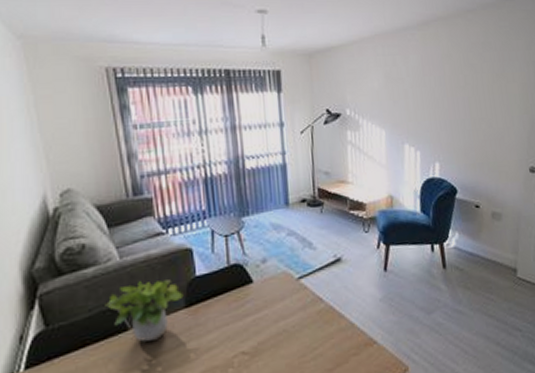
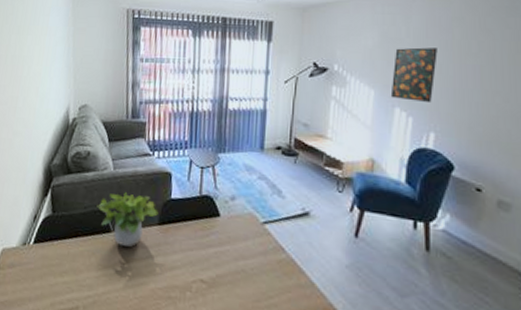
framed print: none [399,84,434,136] -> present [390,47,438,104]

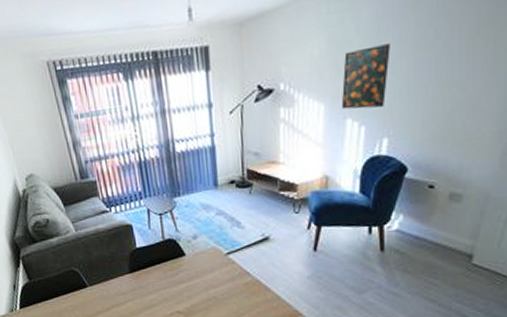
potted plant: present [96,192,158,248] -> none [68,250,127,297]

